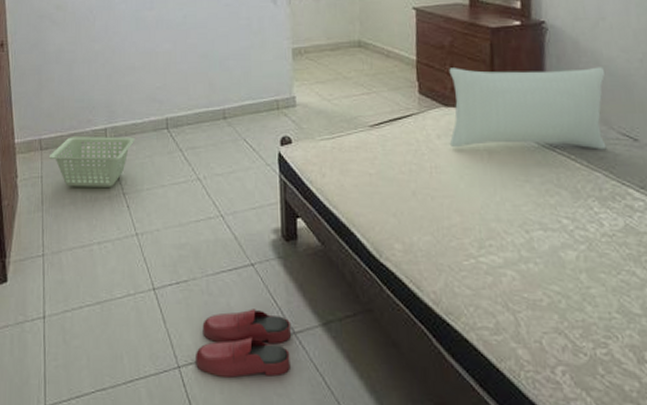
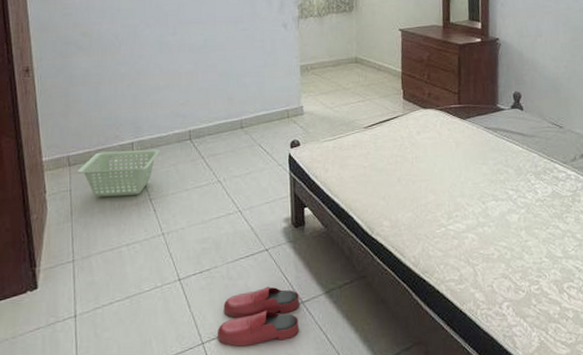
pillow: present [449,67,607,150] -> none [426,72,541,141]

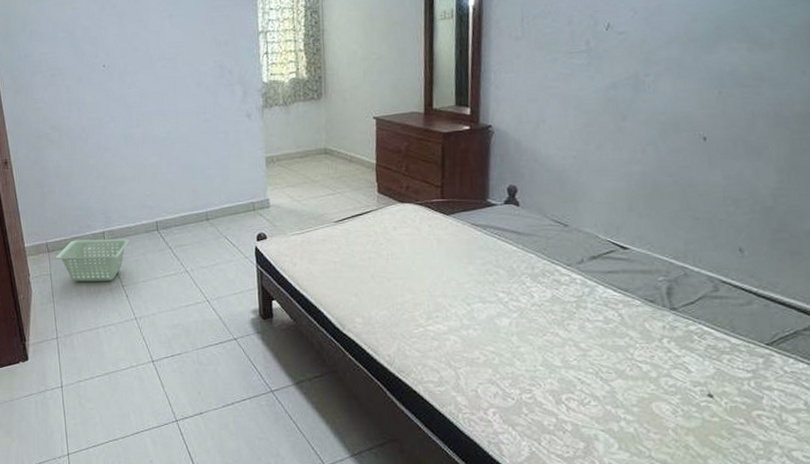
slippers: present [218,286,299,347] -> none [190,374,269,427]

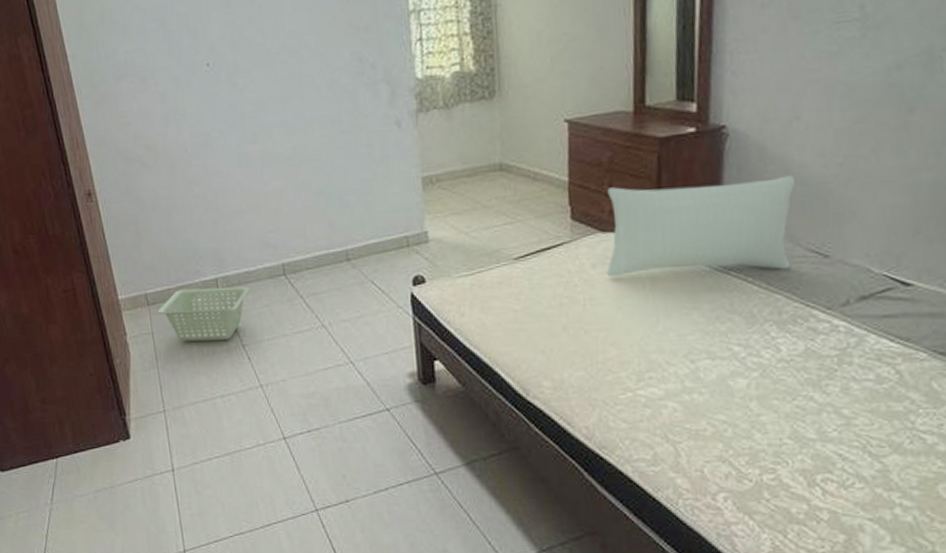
pillow: none [404,164,543,238] -> present [606,175,796,277]

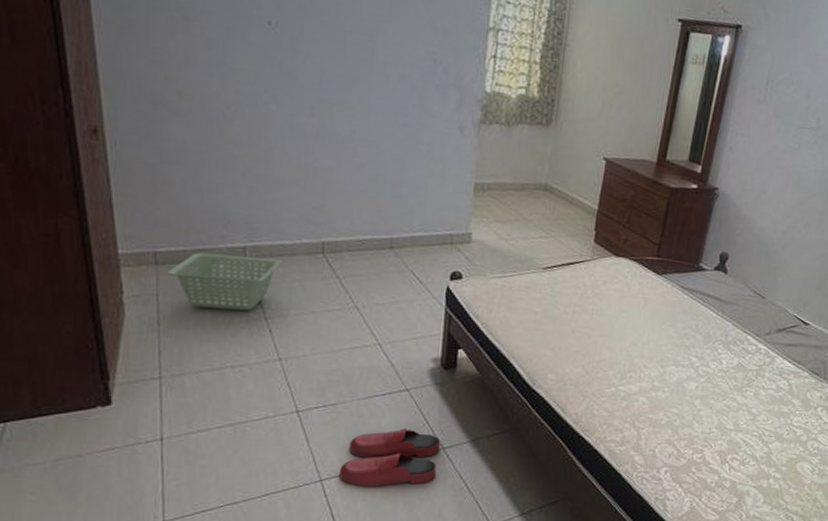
slippers: none [333,452,433,518] -> present [340,429,440,487]
pillow: present [606,175,796,277] -> none [613,221,755,304]

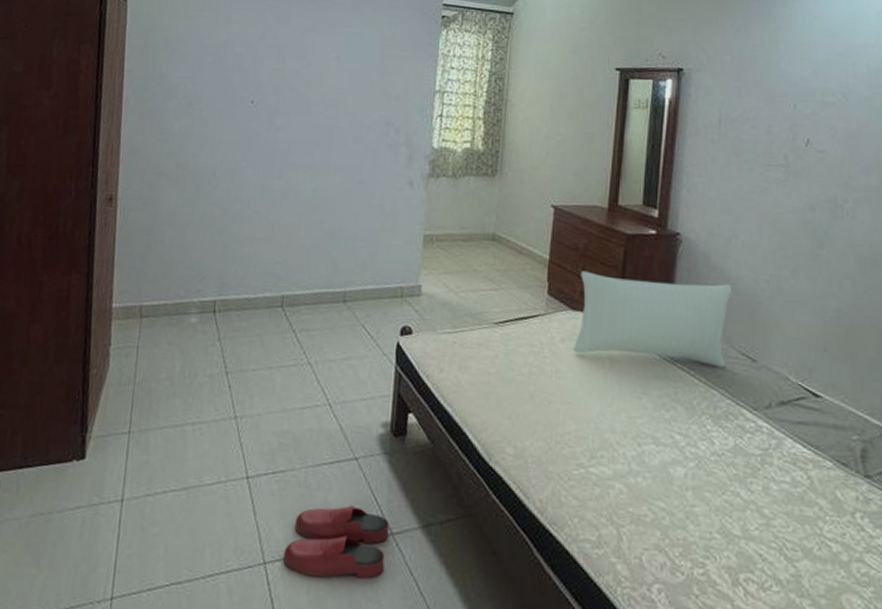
laundry basket: present [167,252,283,311] -> none [148,306,246,365]
pillow: none [613,221,755,304] -> present [572,271,733,368]

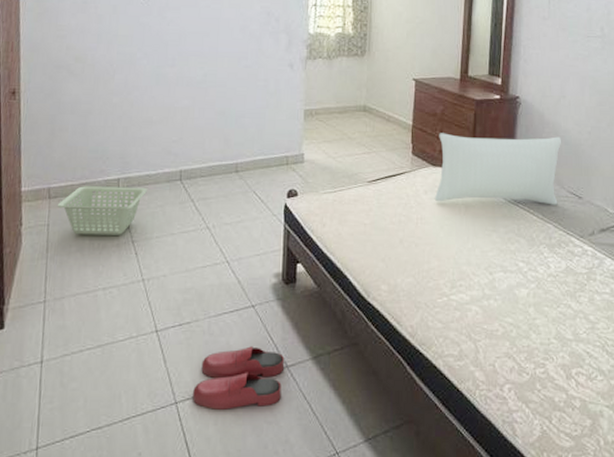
laundry basket: none [148,306,246,365] -> present [57,186,148,237]

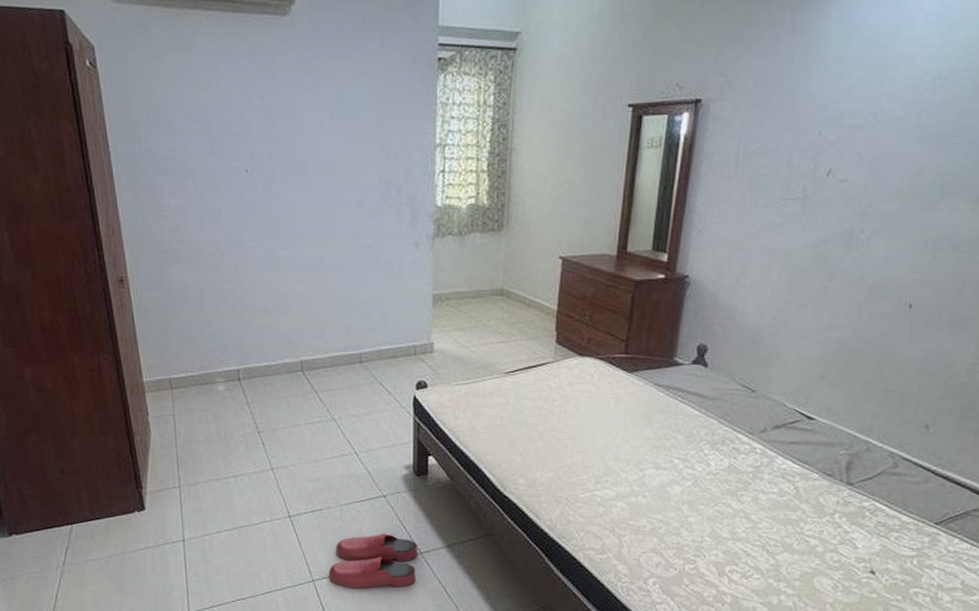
laundry basket: present [57,186,148,237] -> none [180,377,270,427]
pillow: present [434,133,562,205] -> none [580,319,738,399]

